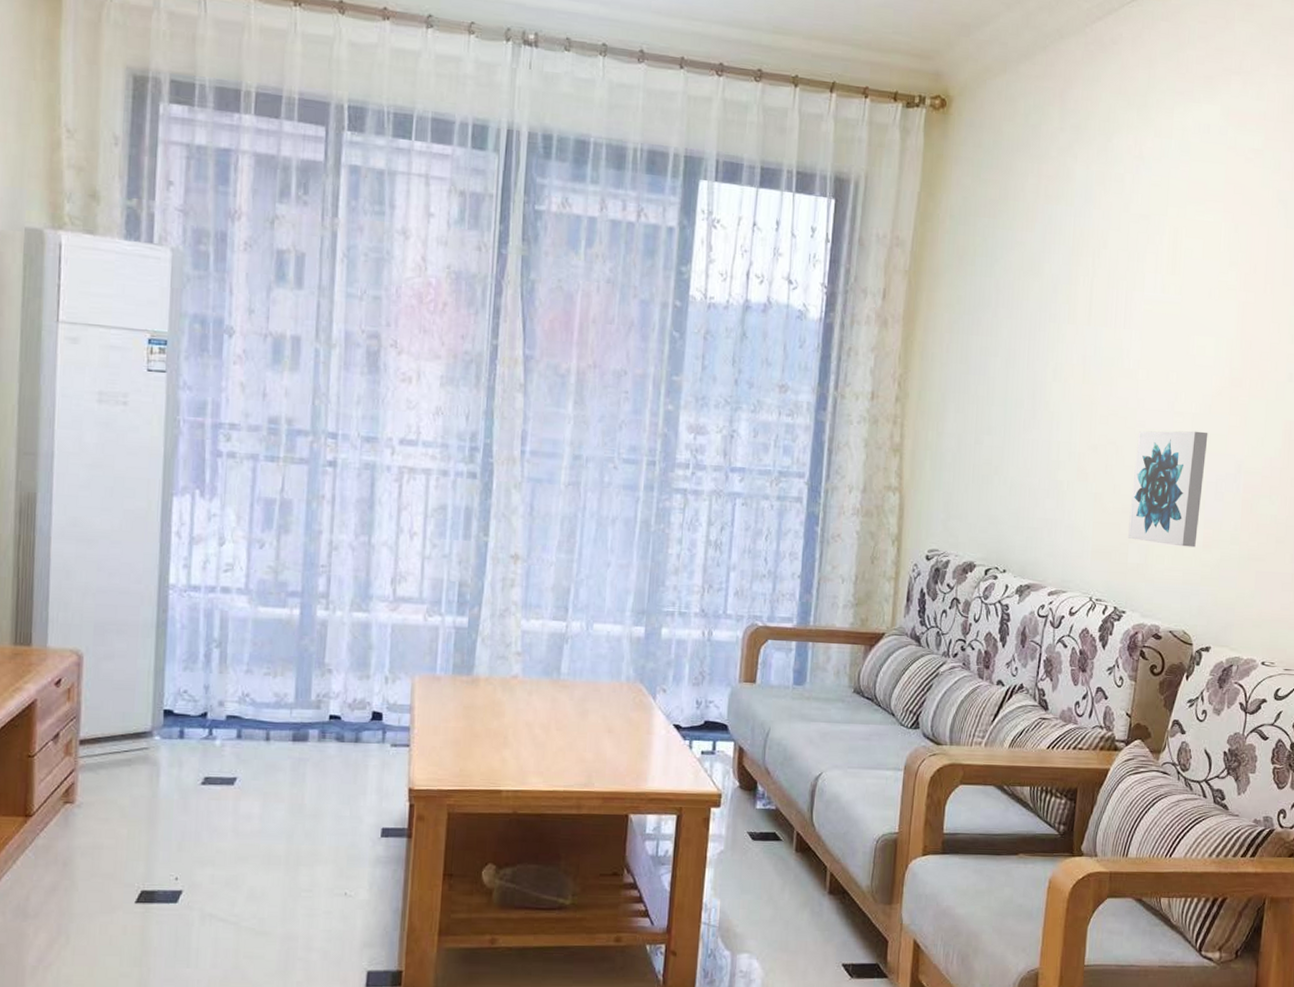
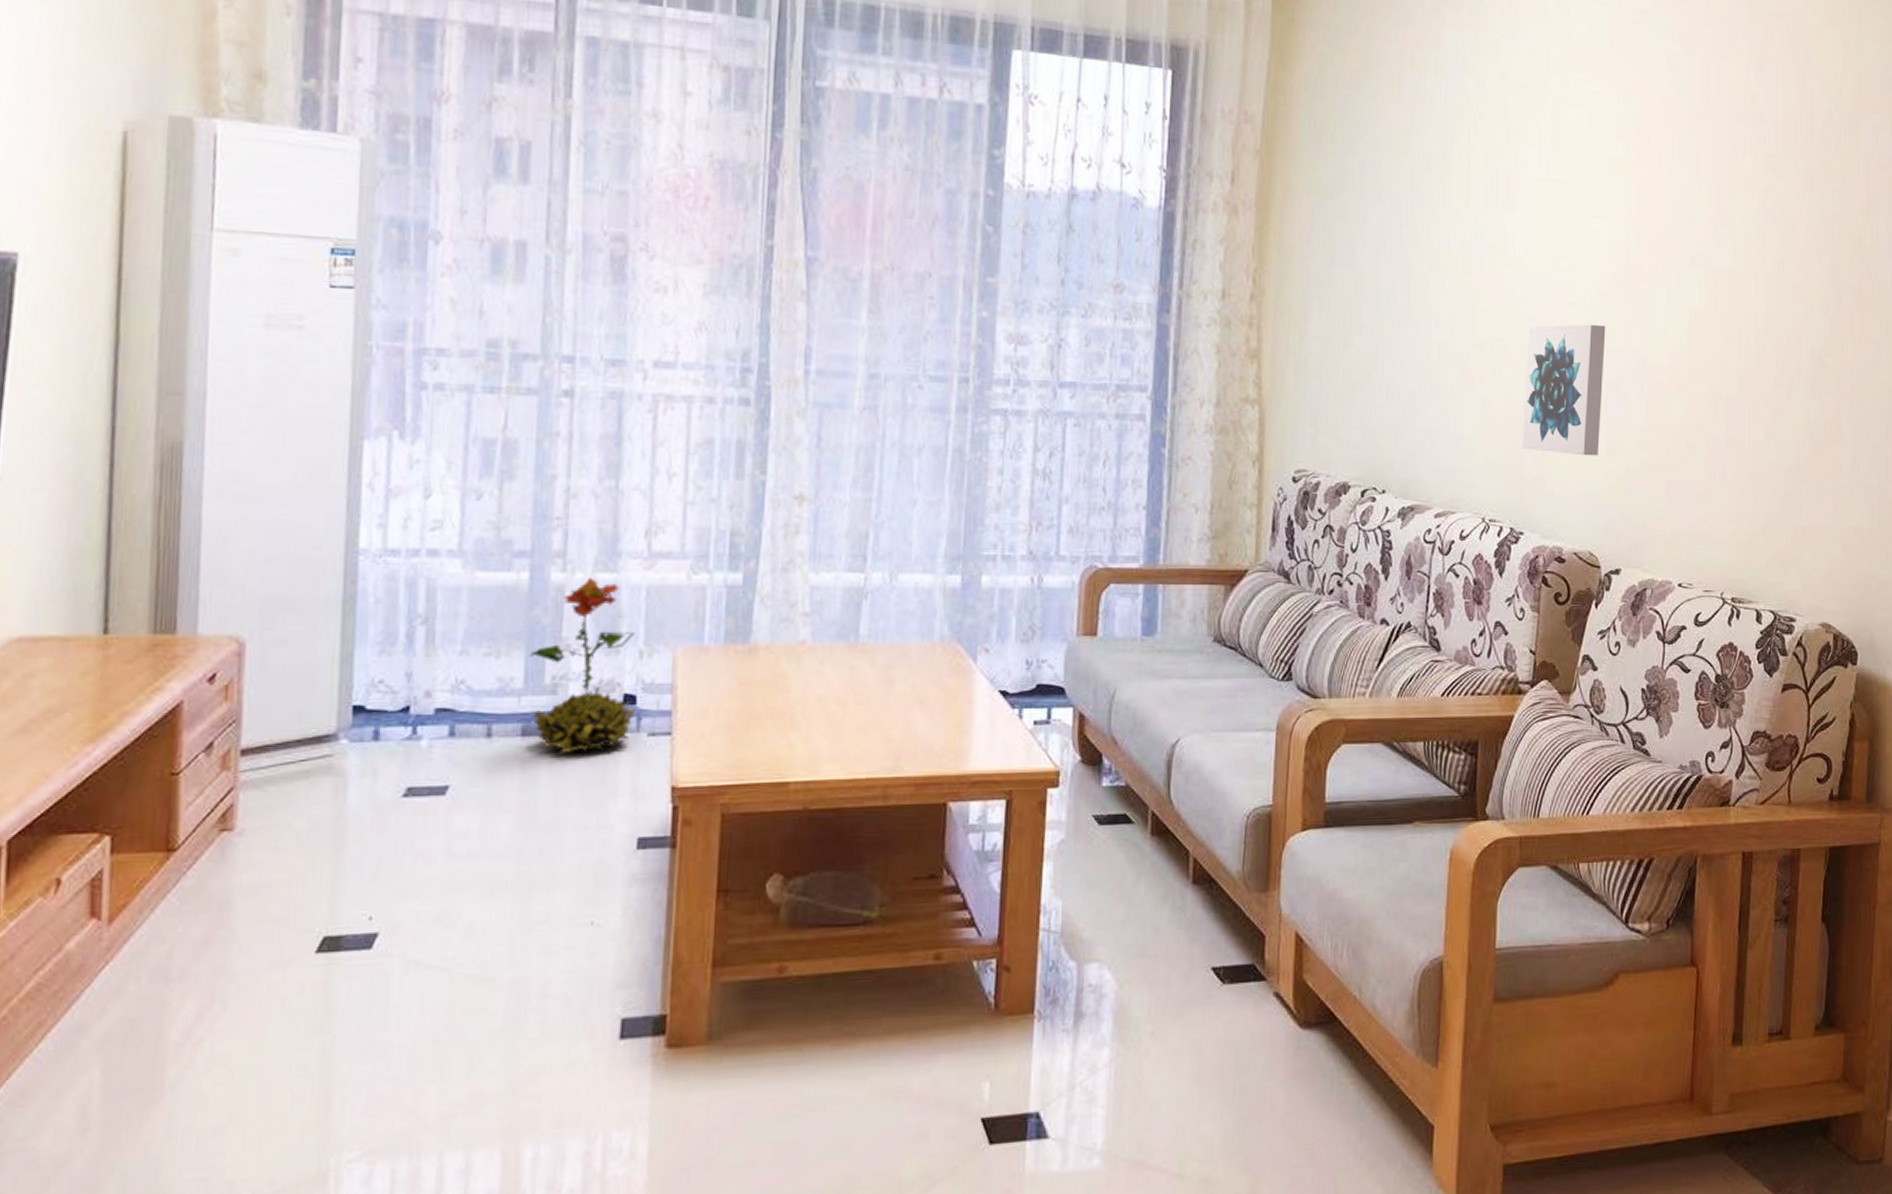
decorative plant: none [299,614,383,757] -> present [529,576,636,754]

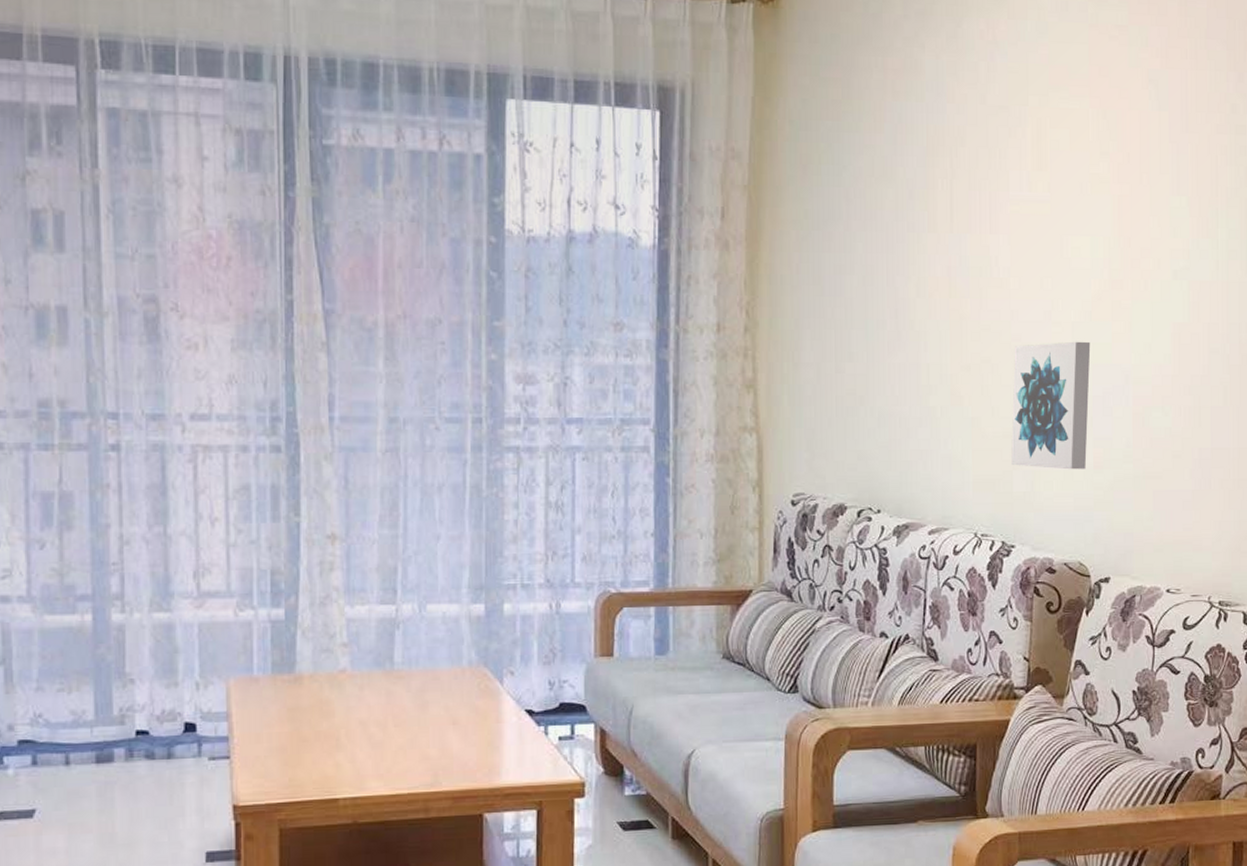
decorative plant: present [529,576,636,754] -> none [97,616,196,778]

